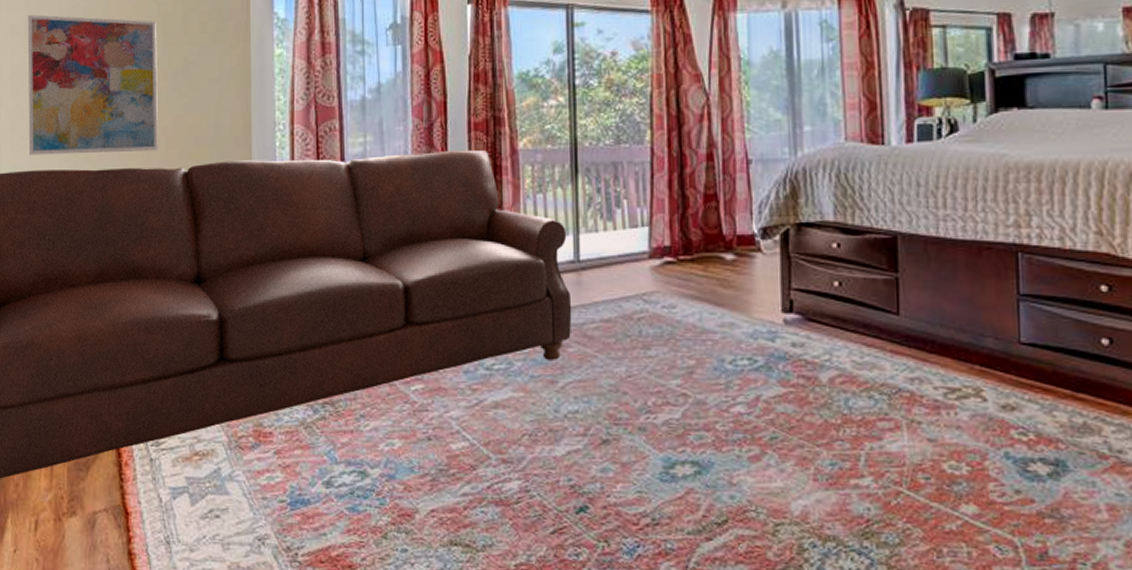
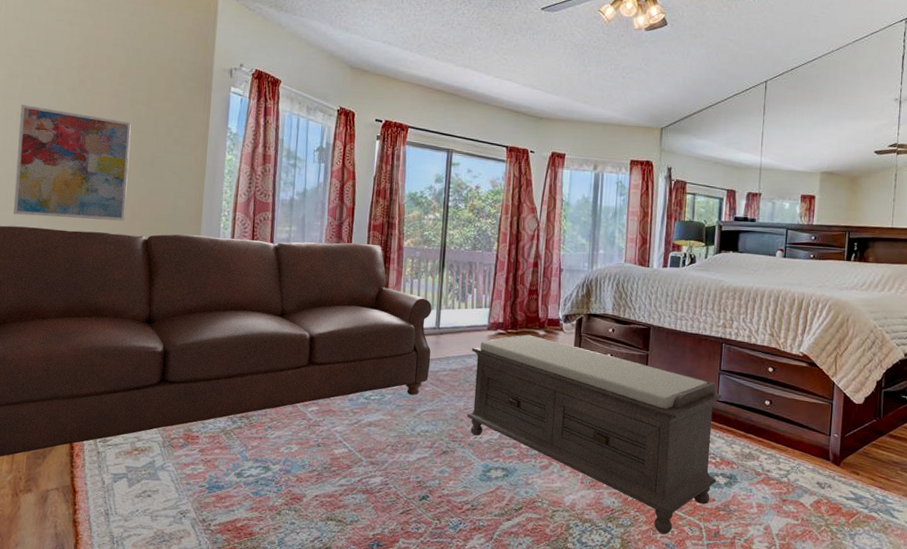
bench: none [628,261,1034,558] -> present [467,334,723,535]

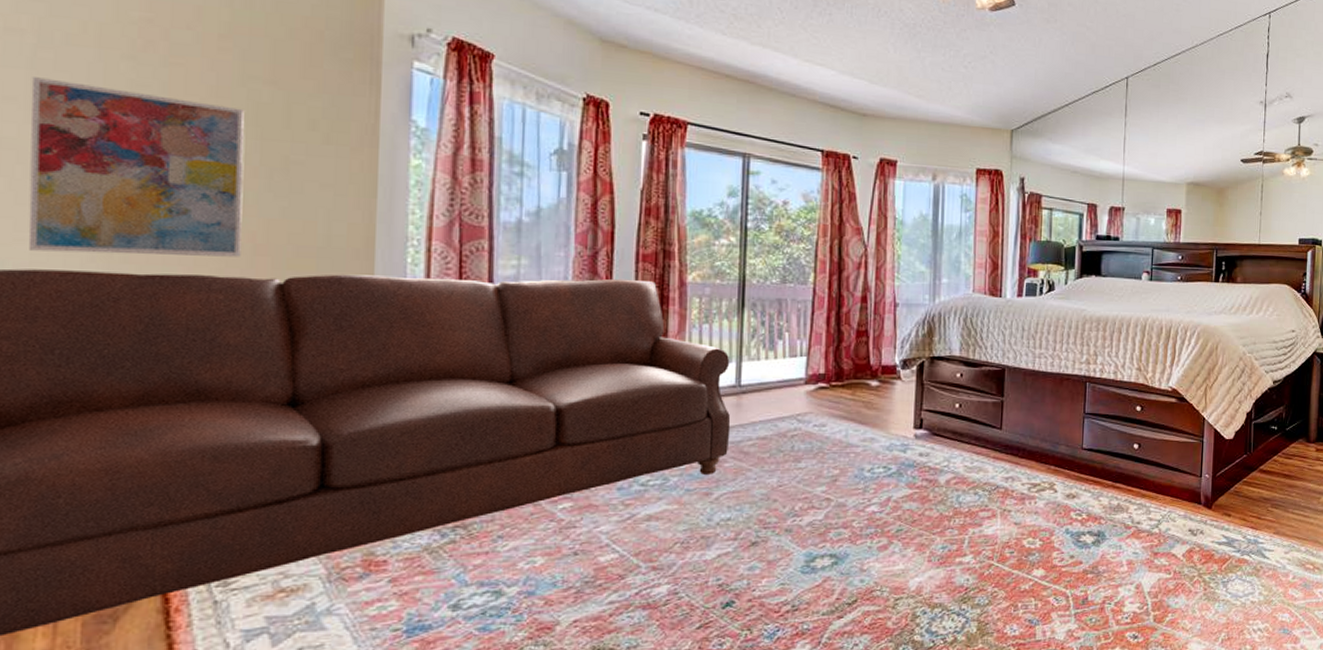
bench: present [467,334,723,535] -> none [782,386,1088,610]

